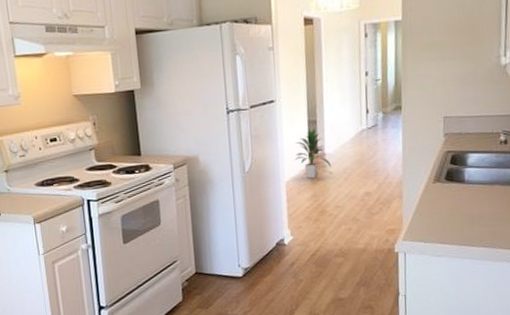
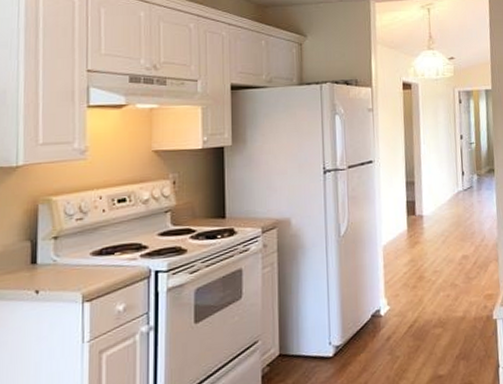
indoor plant: present [295,127,332,179] -> none [393,188,430,242]

